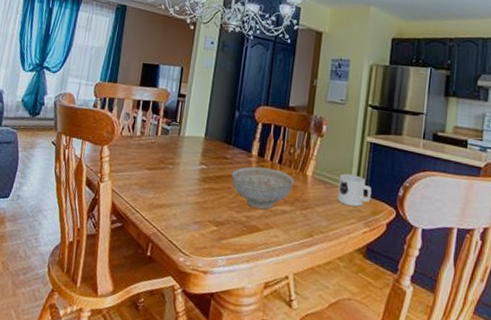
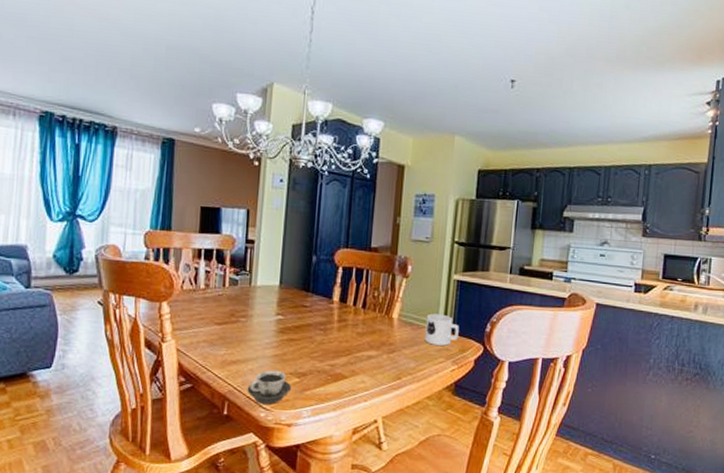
cup: none [169,216,210,250] -> present [247,370,292,404]
decorative bowl: present [231,166,294,210] -> none [312,313,380,357]

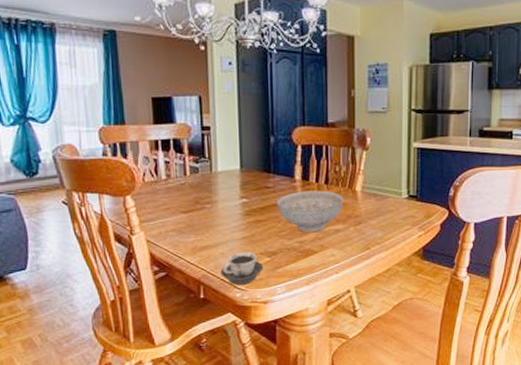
decorative bowl: none [312,313,380,357] -> present [276,190,344,233]
mug: present [424,313,459,346] -> none [389,183,423,213]

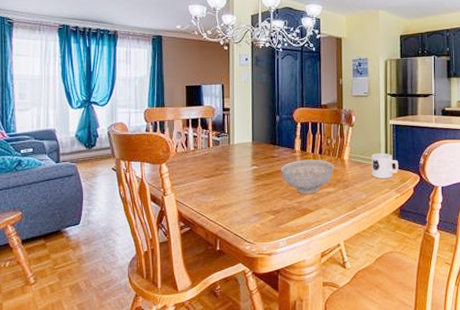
cup: present [220,251,264,285] -> none [234,210,269,239]
mug: none [389,183,423,213] -> present [371,153,399,179]

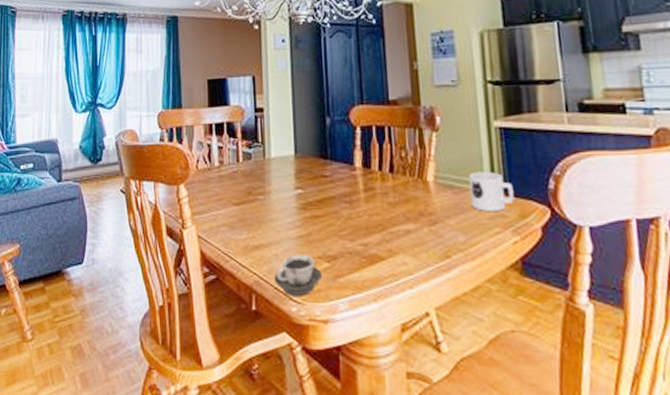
cup: none [234,210,269,239] -> present [274,254,323,296]
decorative bowl: present [280,159,334,195] -> none [335,180,414,233]

